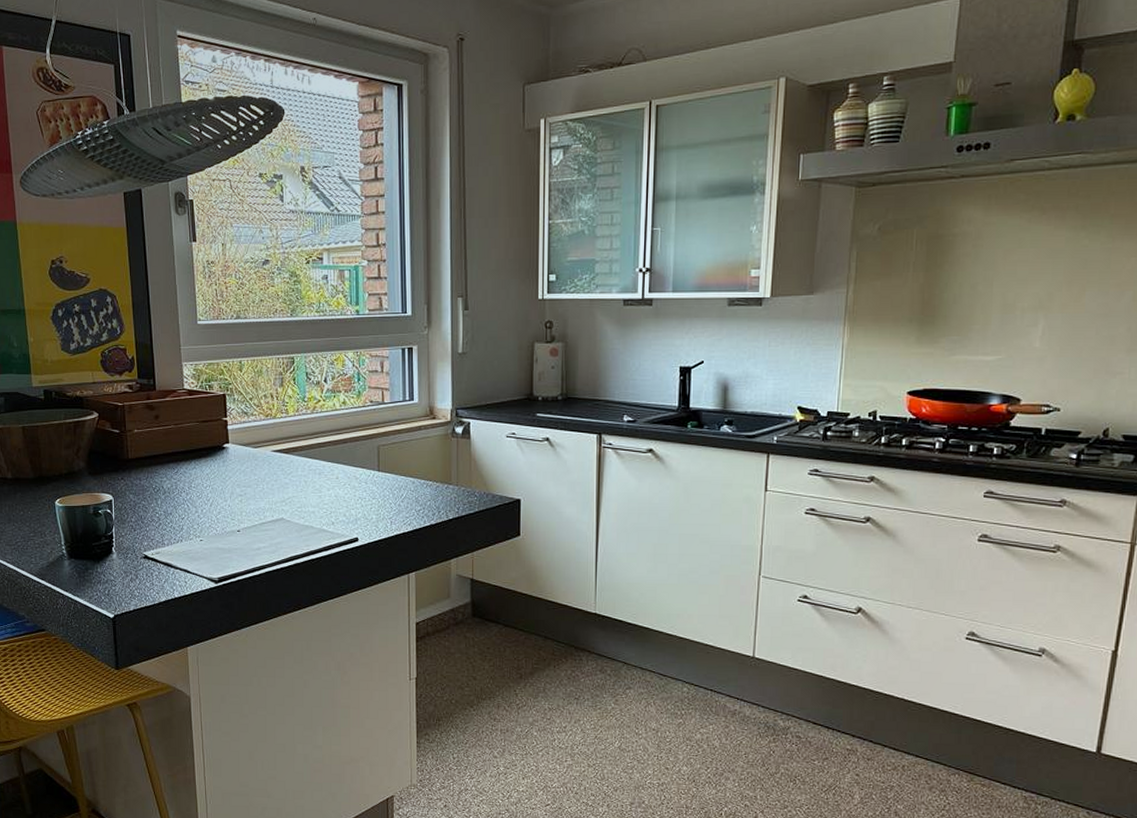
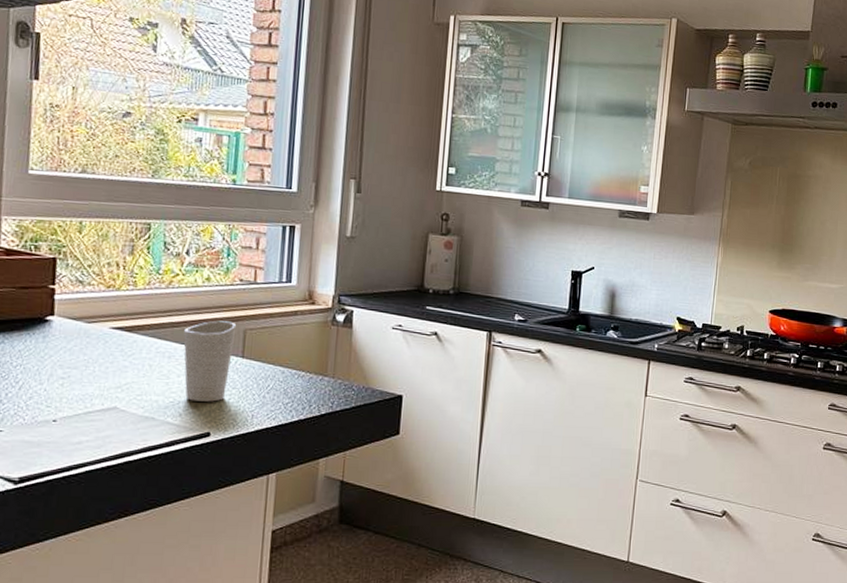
cup: none [329,439,371,511] -> present [183,320,237,402]

